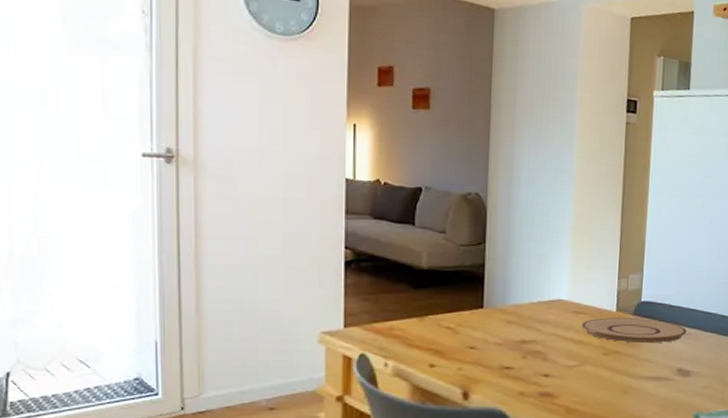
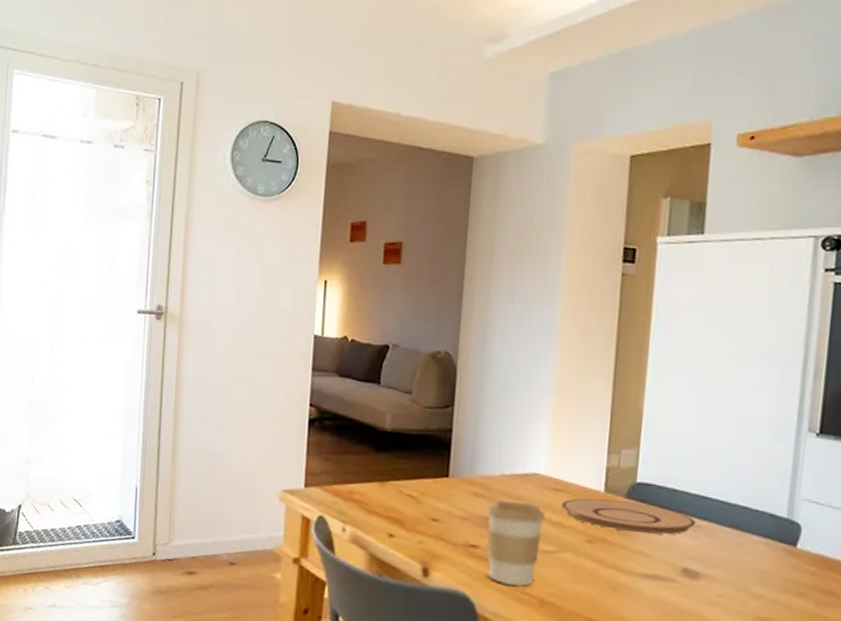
coffee cup: none [518,325,569,399] -> present [486,500,546,586]

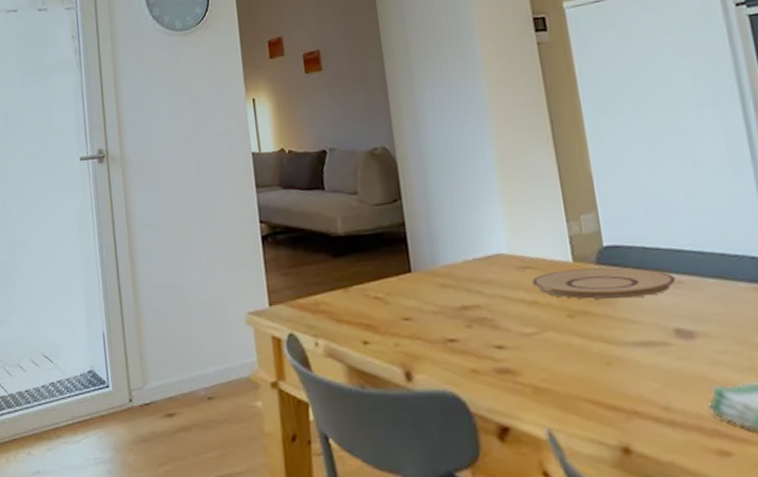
coffee cup: present [486,500,546,586] -> none [456,285,523,377]

